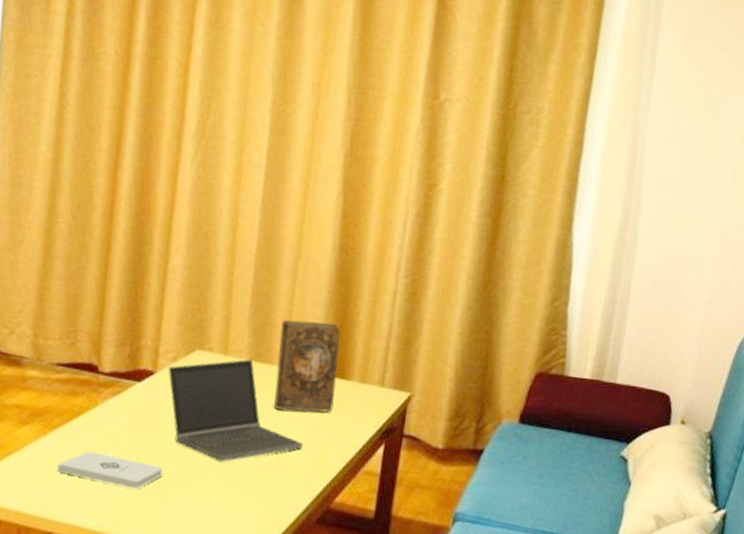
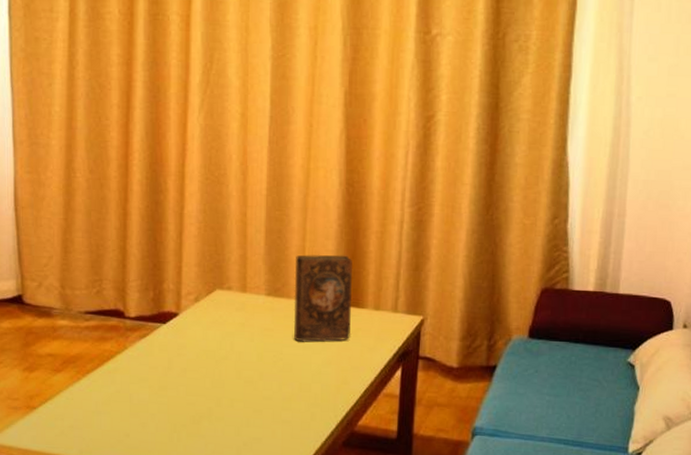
notepad: present [58,451,163,489] -> none [93,393,192,426]
laptop computer: present [168,359,304,462] -> none [191,295,325,395]

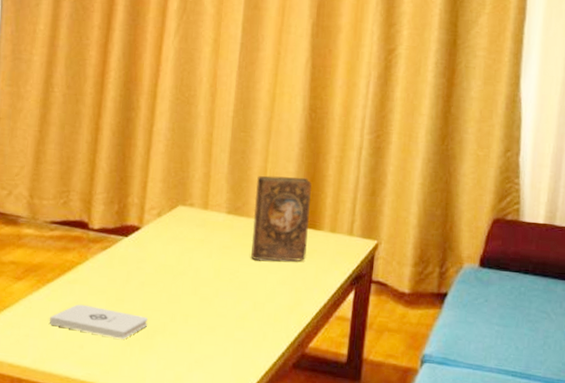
notepad: none [93,393,192,426] -> present [49,304,147,339]

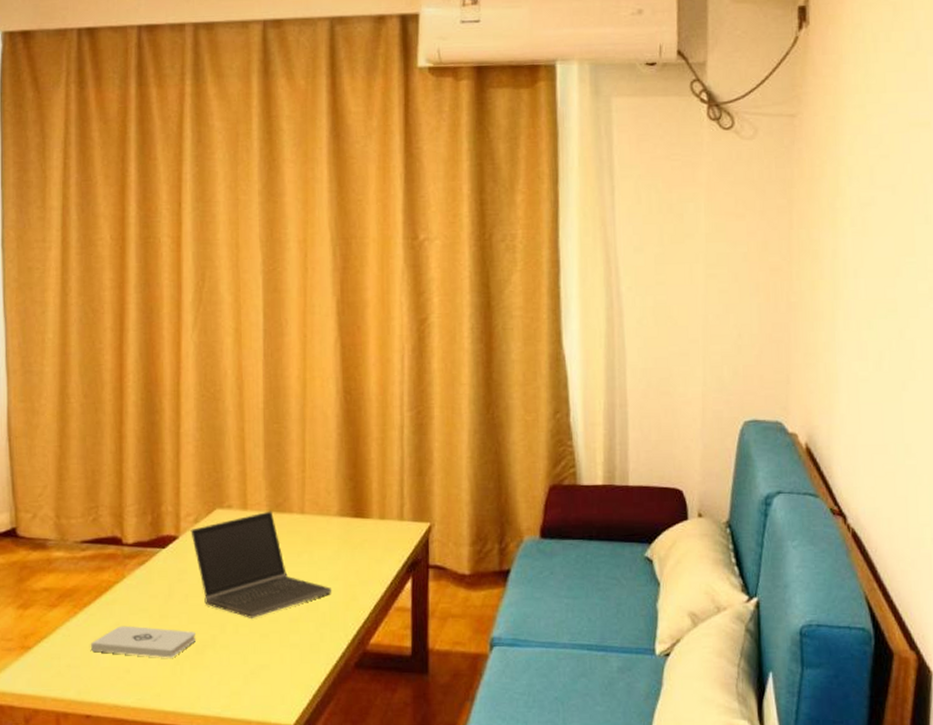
laptop computer: none [153,213,279,311] -> present [190,511,332,618]
book: present [251,175,312,261] -> none [295,464,356,558]

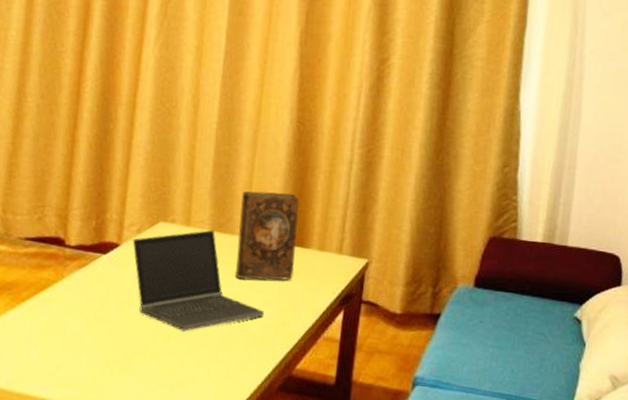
notepad: present [91,625,195,658] -> none [25,323,127,360]
book: none [295,464,356,558] -> present [236,190,299,281]

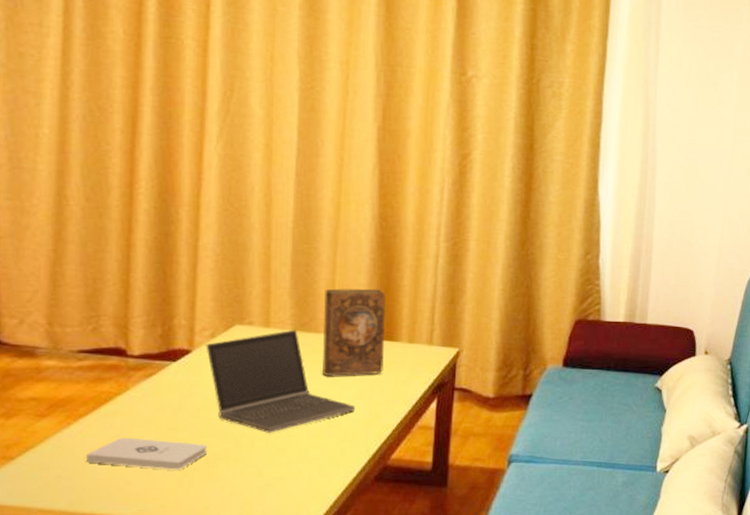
notepad: none [25,323,127,360] -> present [87,437,207,470]

